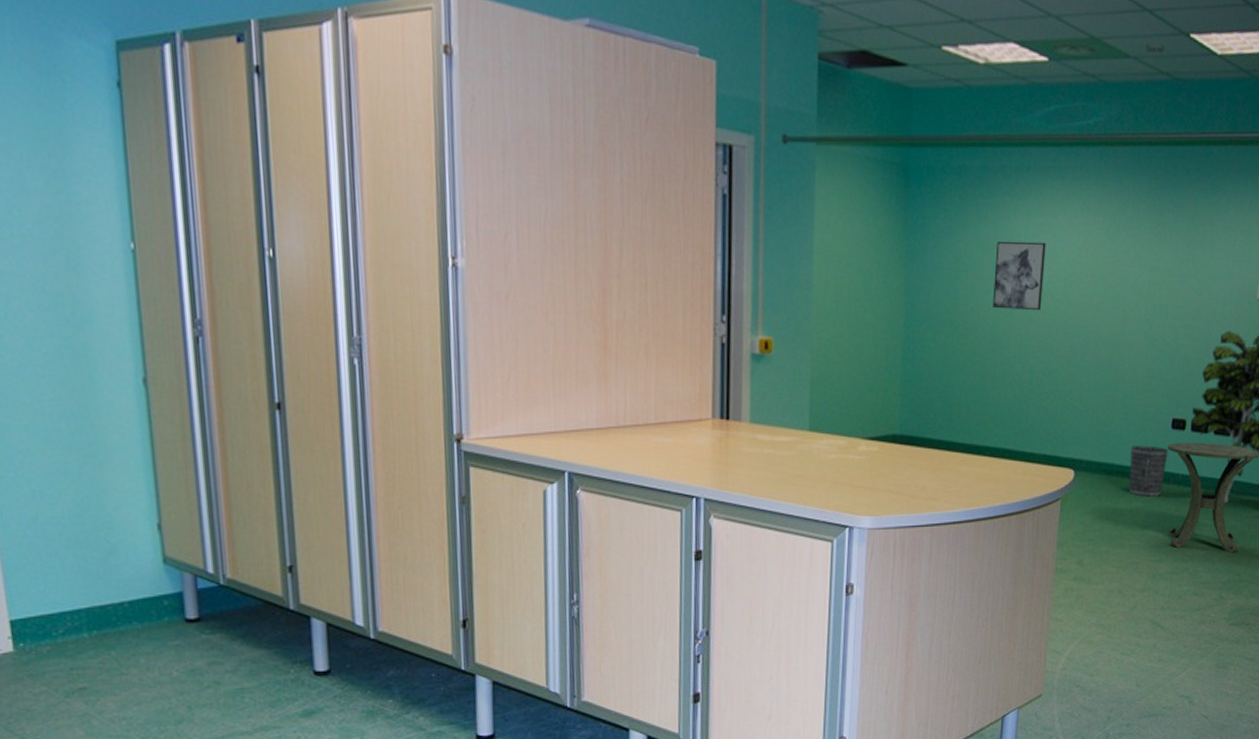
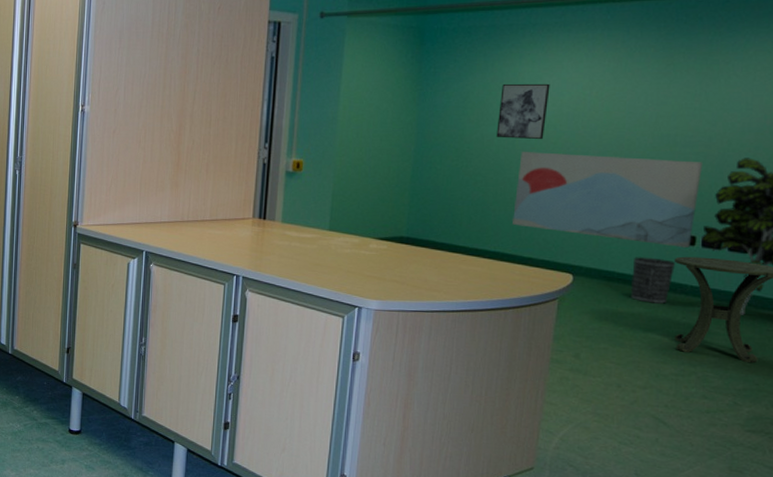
wall art: none [1013,326,1191,433] -> present [512,152,702,248]

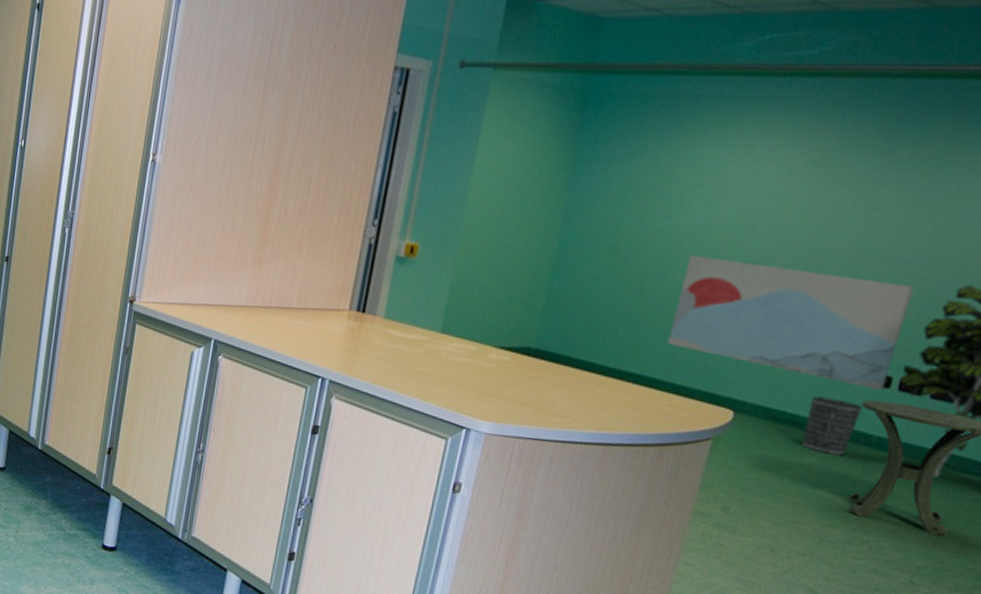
wall art: present [496,83,550,140] -> none [661,169,737,243]

